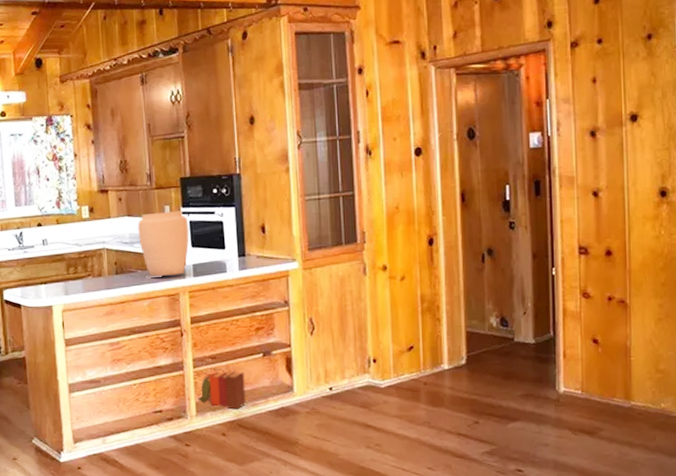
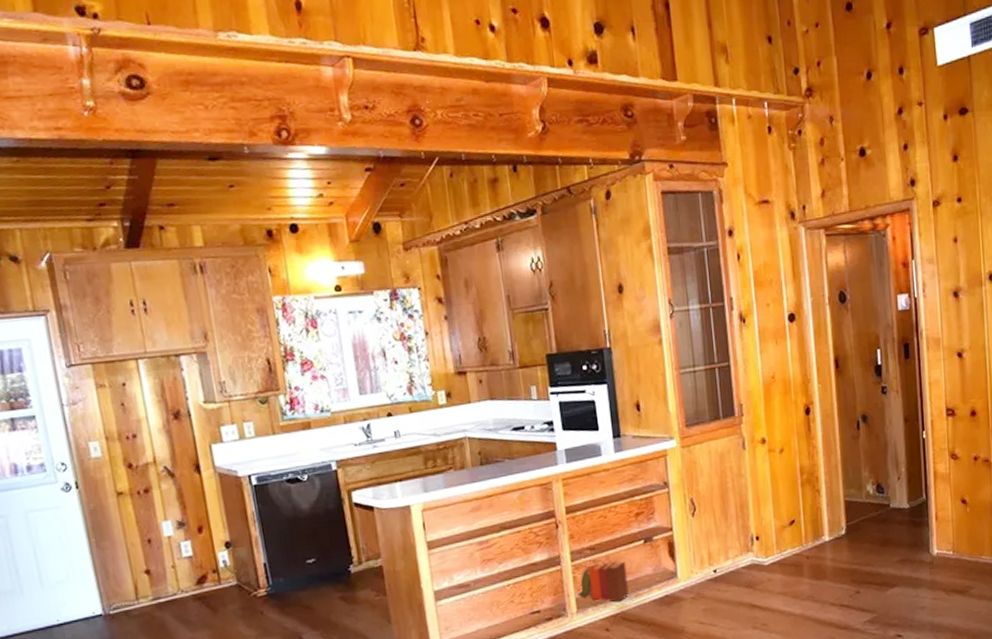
vase: present [138,211,189,276] -> none [502,391,560,465]

